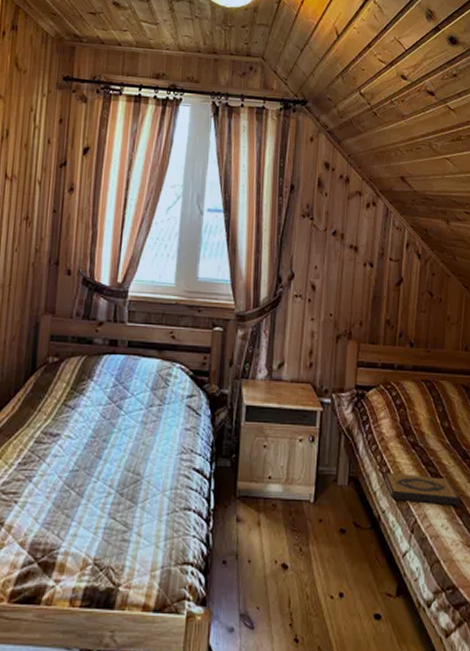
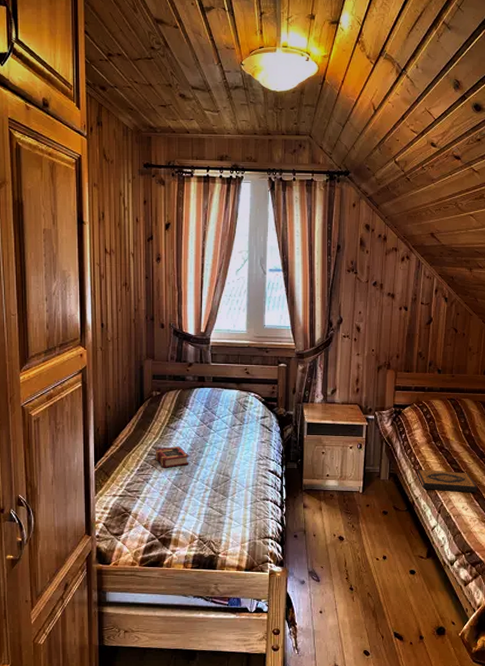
book: none [43,432,90,462] -> present [155,446,189,468]

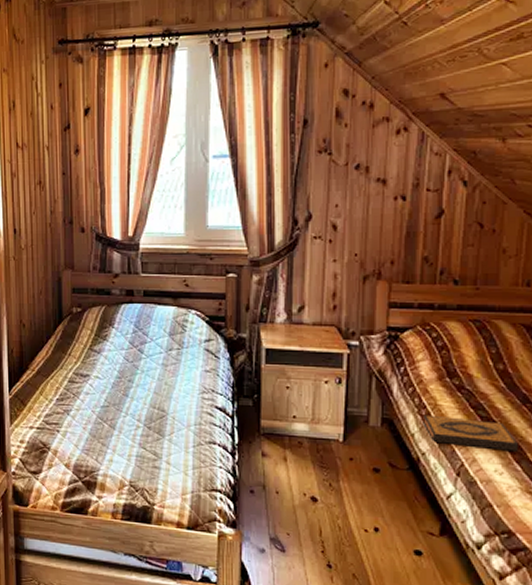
book: present [155,446,189,468] -> none [76,373,117,399]

